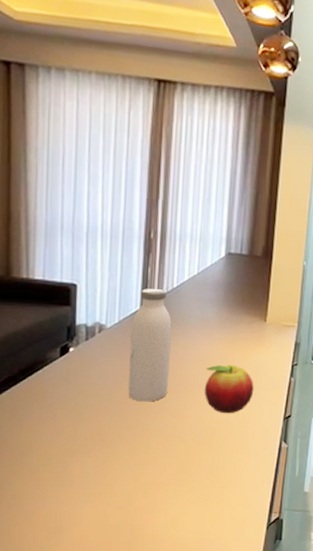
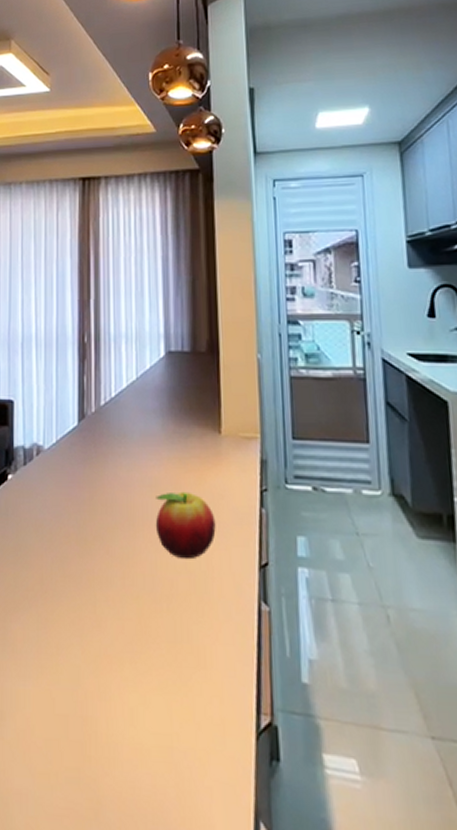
water bottle: present [128,288,172,402] -> none [70,399,114,542]

